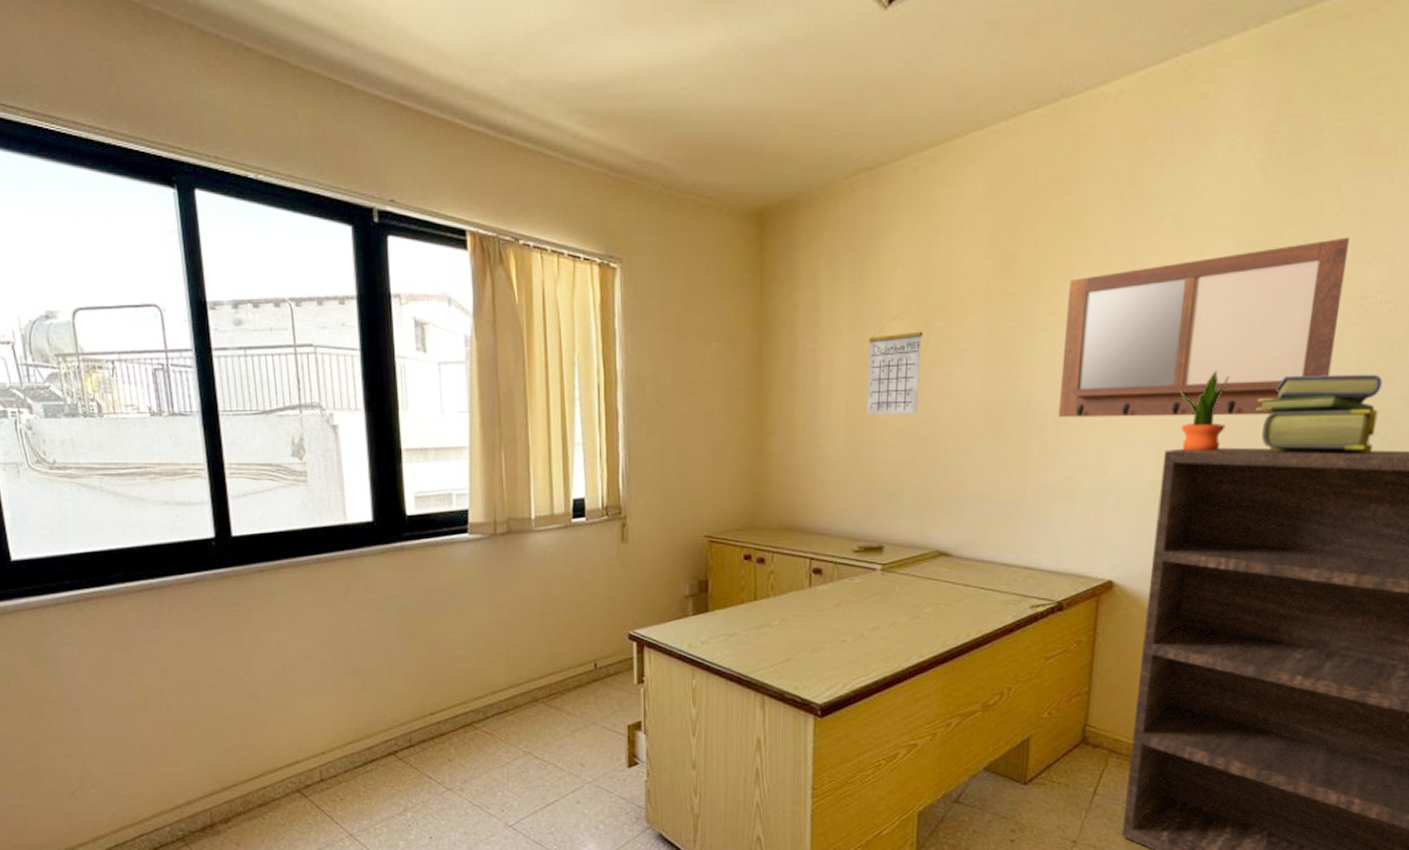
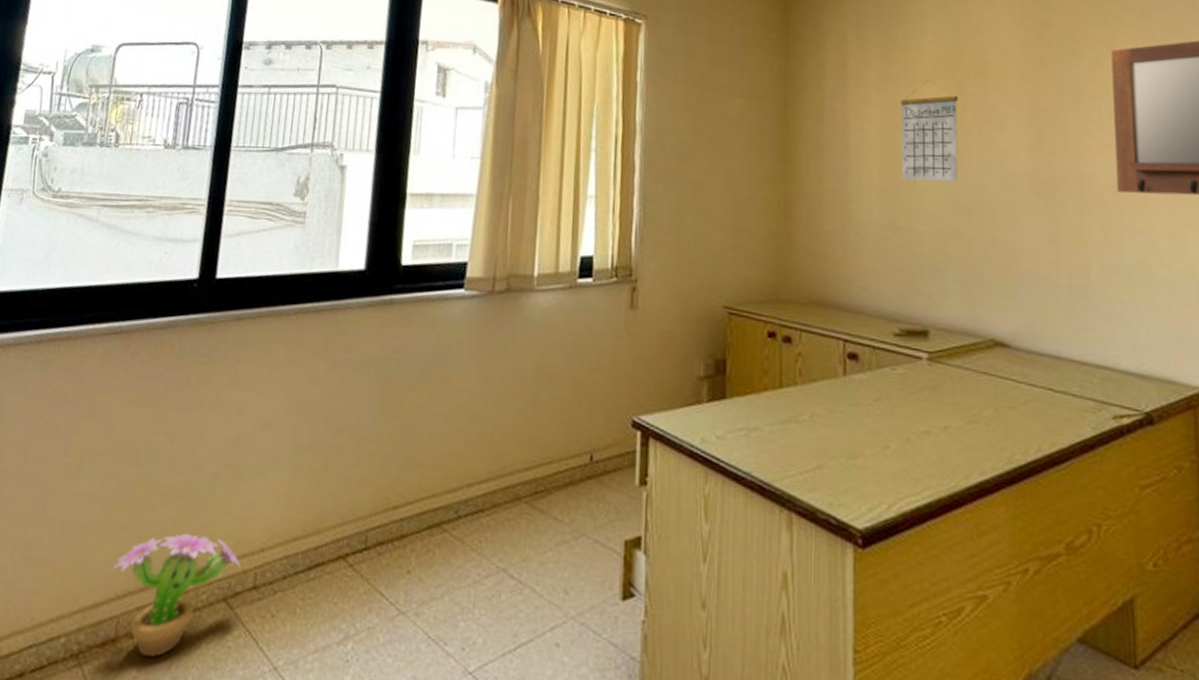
decorative plant: none [196,745,307,836] -> present [112,533,242,658]

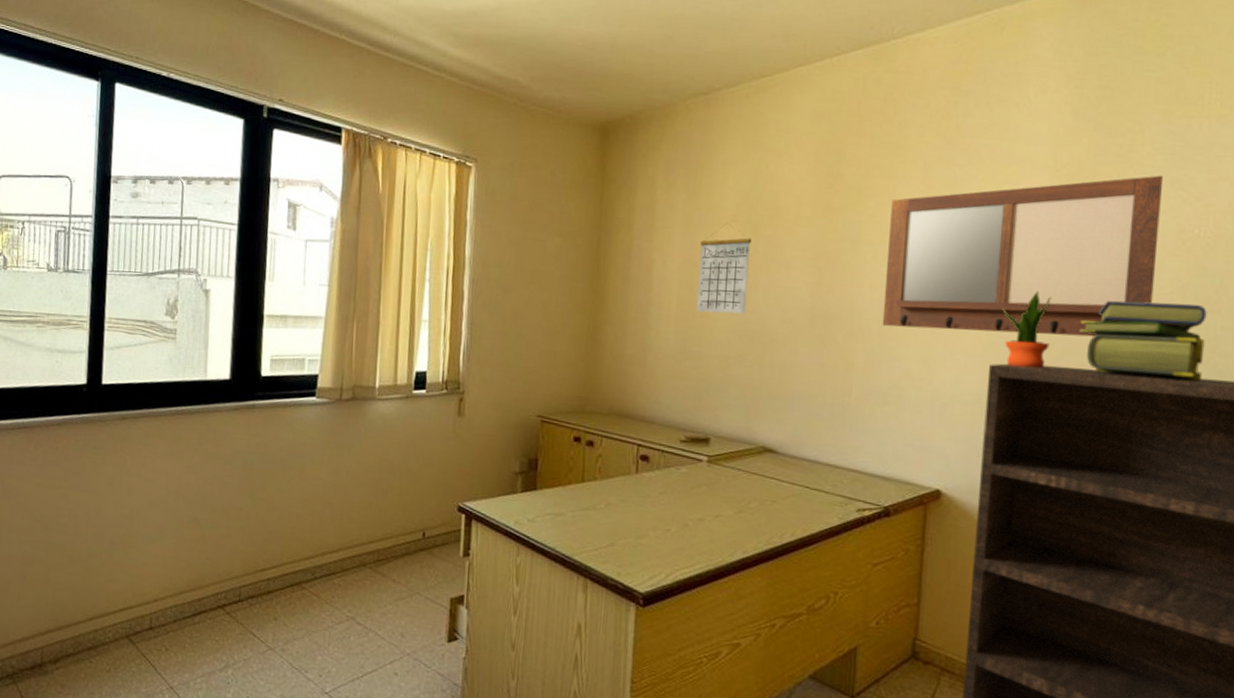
decorative plant: present [112,533,242,658] -> none [34,586,139,678]

